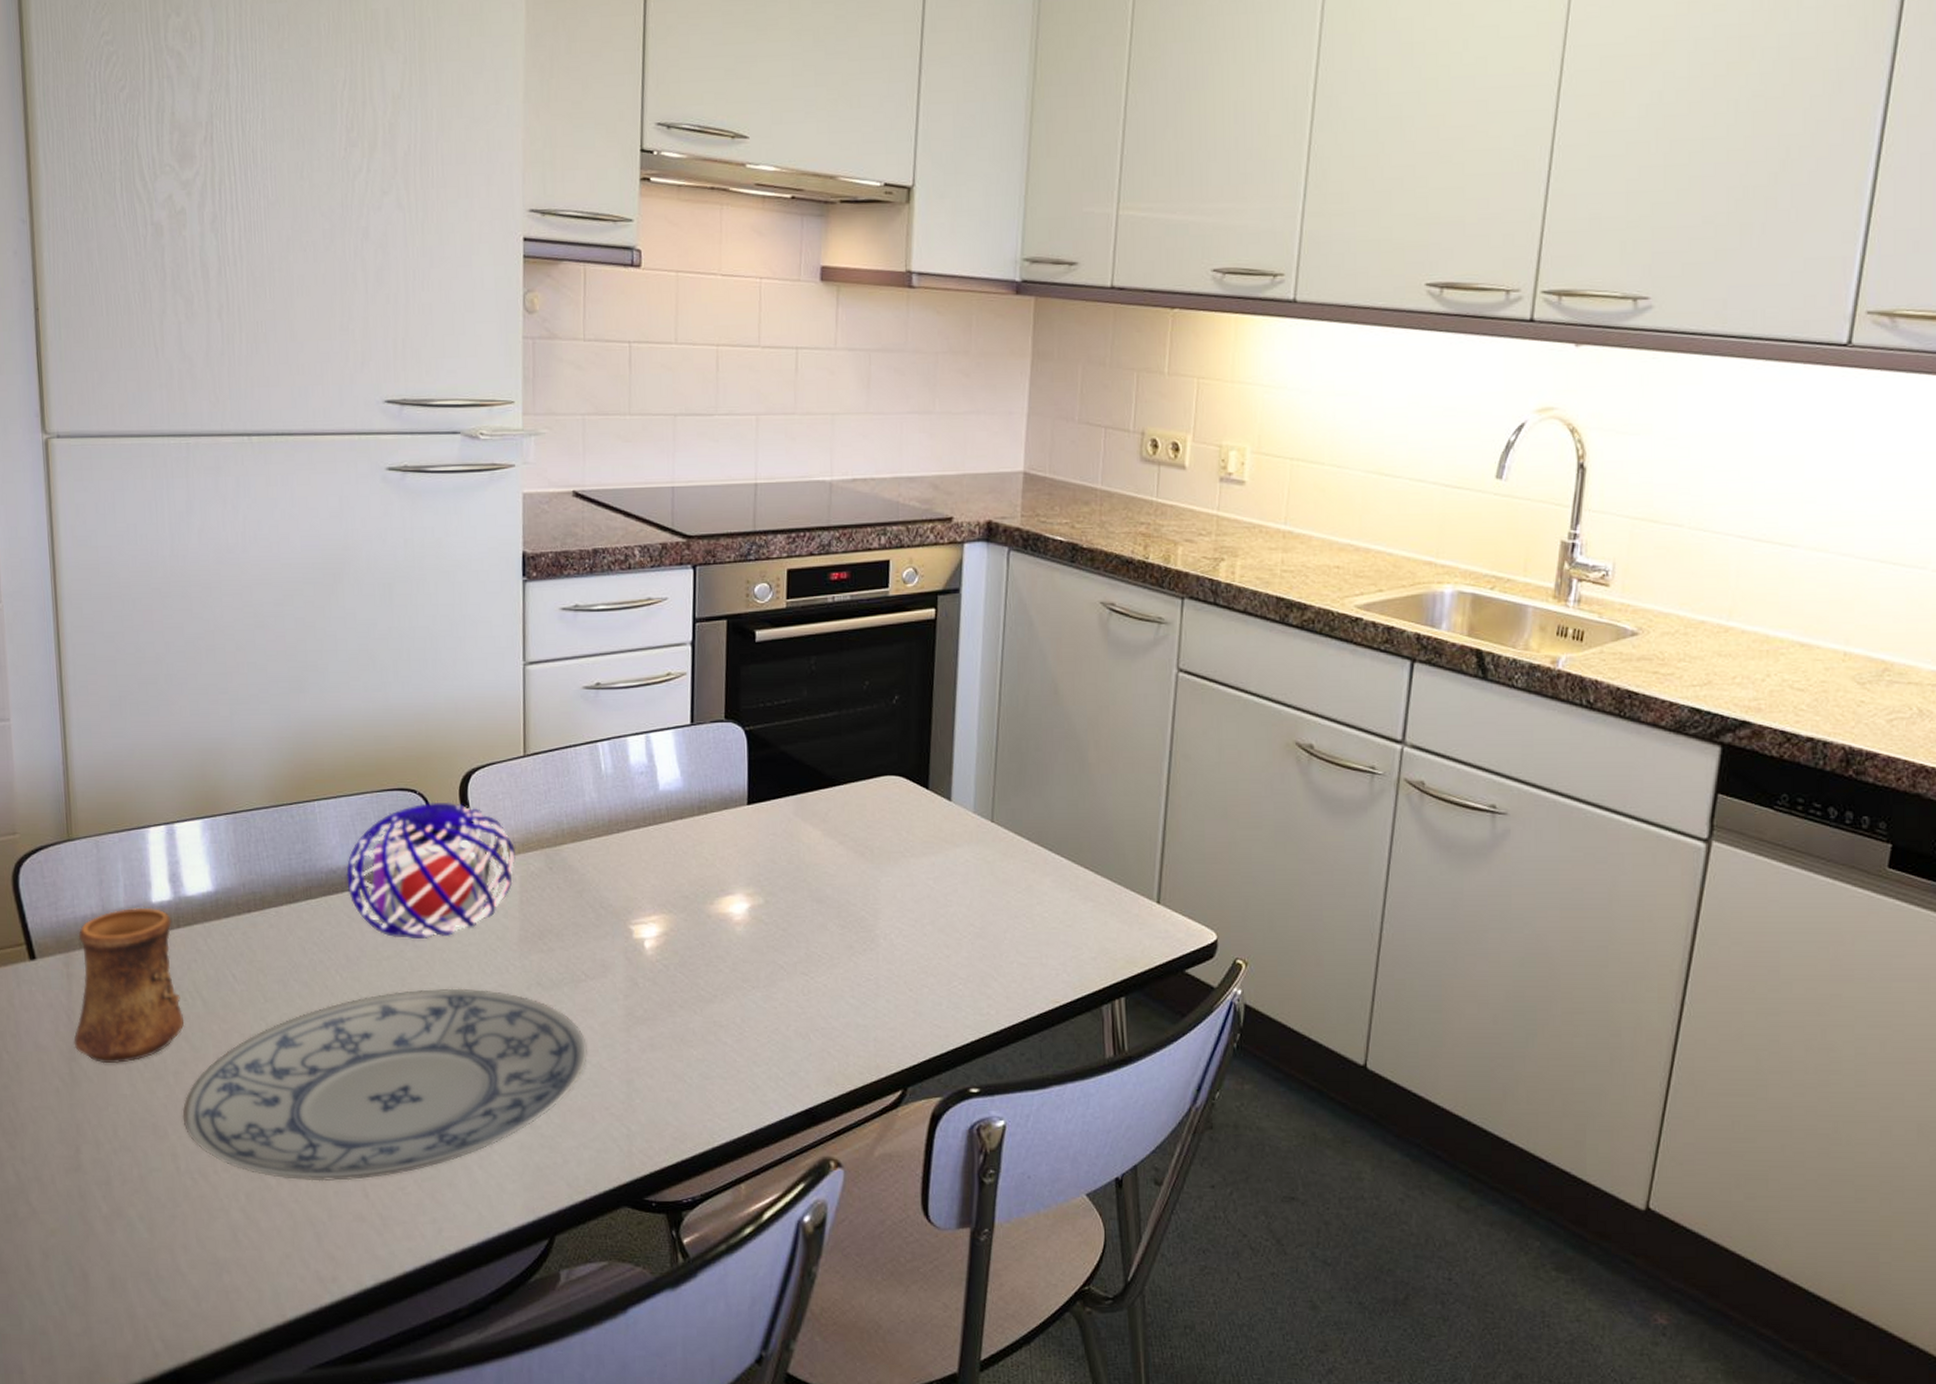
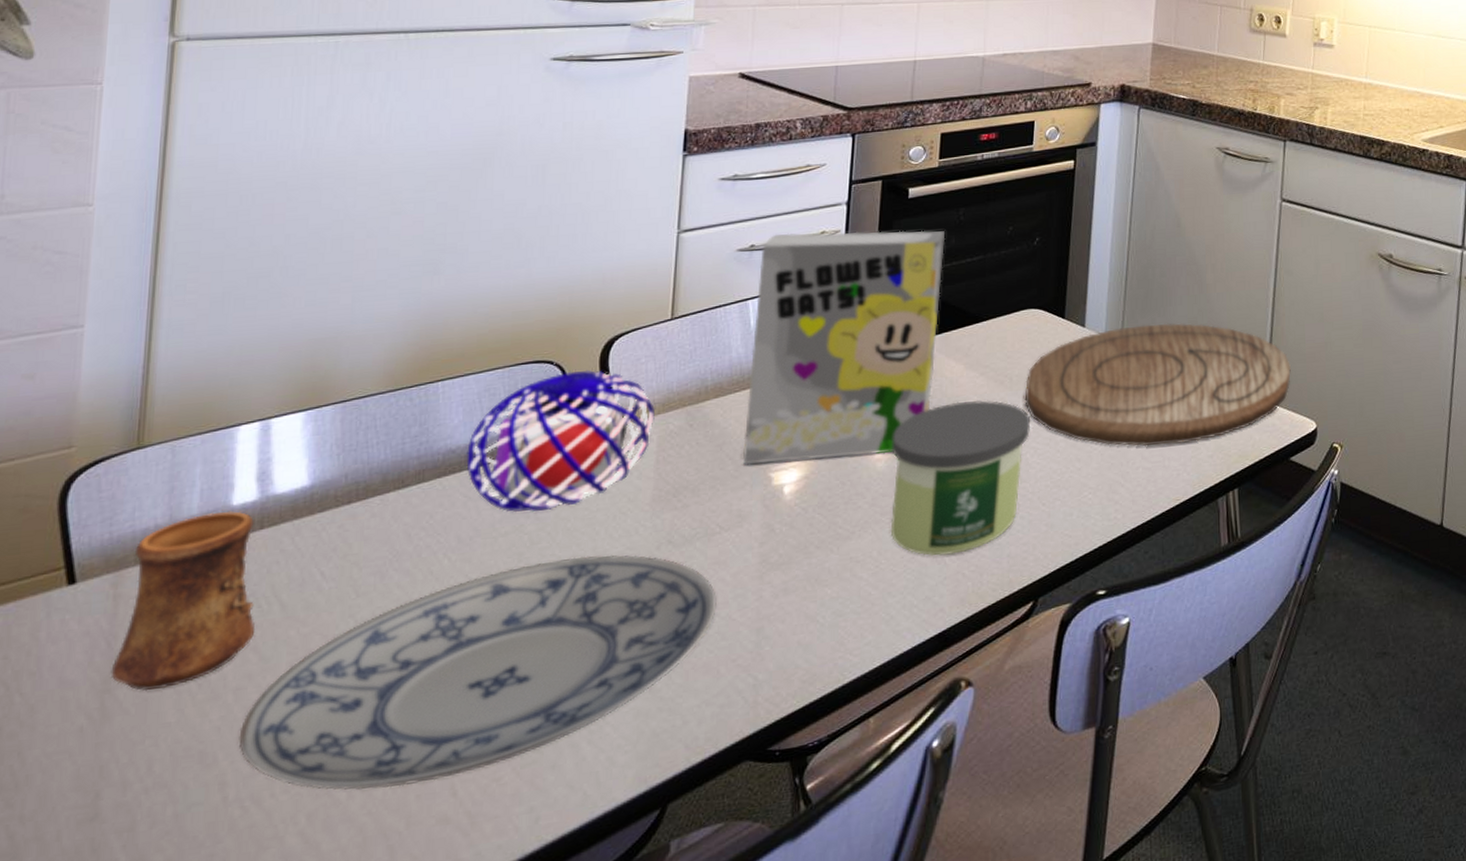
cereal box: none [602,672,797,918] -> present [742,230,946,465]
candle: none [750,870,895,1031] -> present [890,400,1031,557]
cutting board: none [887,804,1187,940] -> present [1024,323,1291,447]

